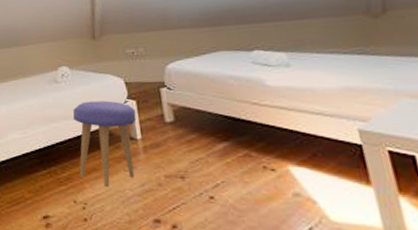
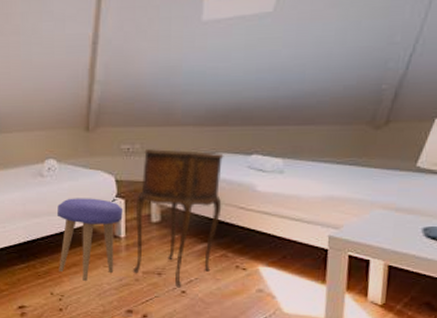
side table: none [147,50,237,193] -> present [133,148,224,288]

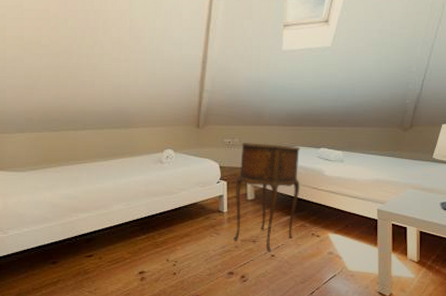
stool: present [56,198,123,282] -> none [172,180,225,250]

